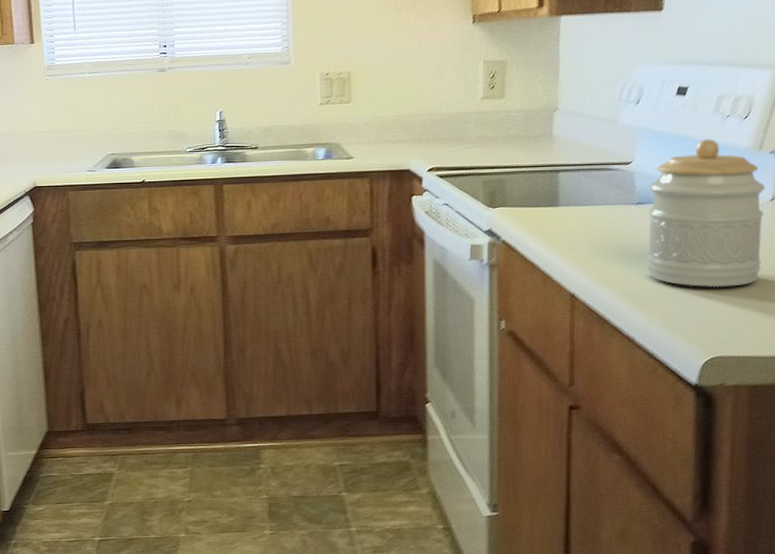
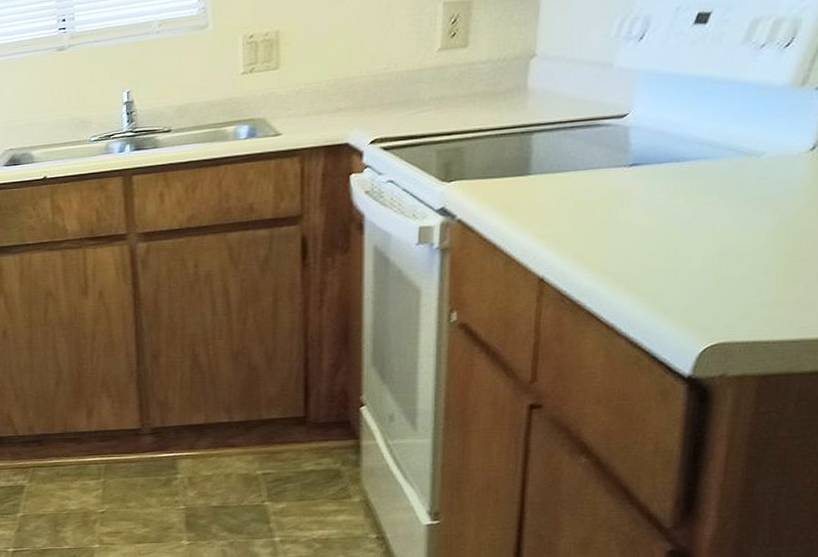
jar: present [646,139,766,288] -> none [637,77,806,262]

